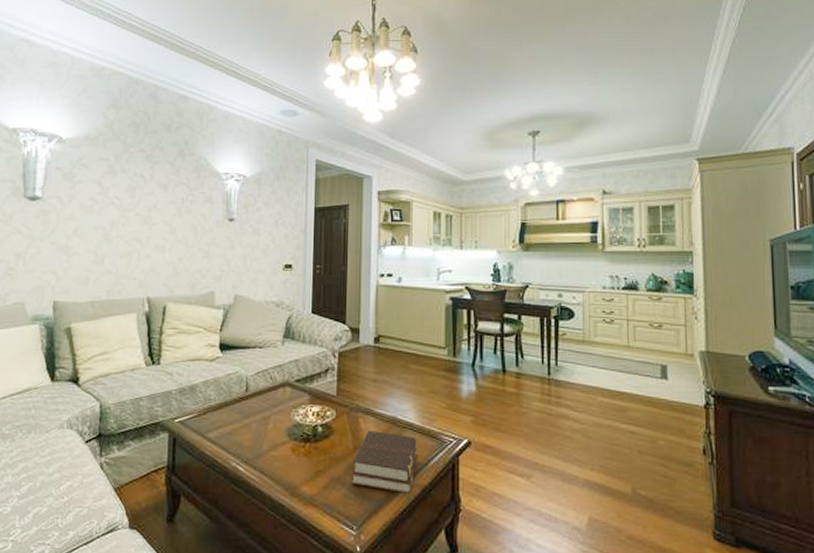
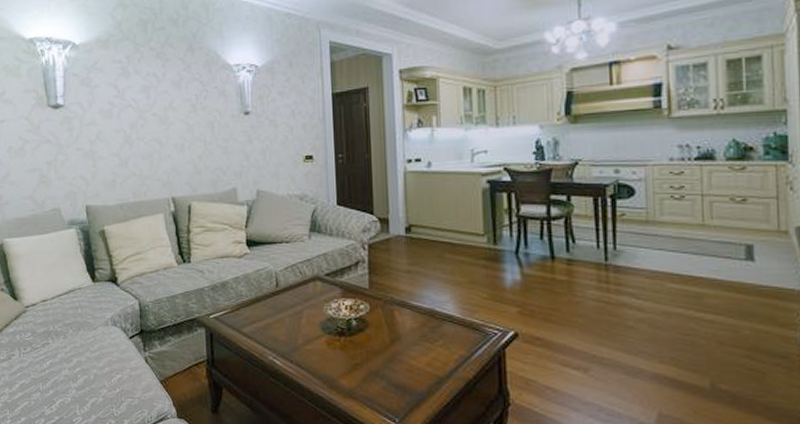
bible: present [350,430,418,493] -> none [389,322,460,387]

